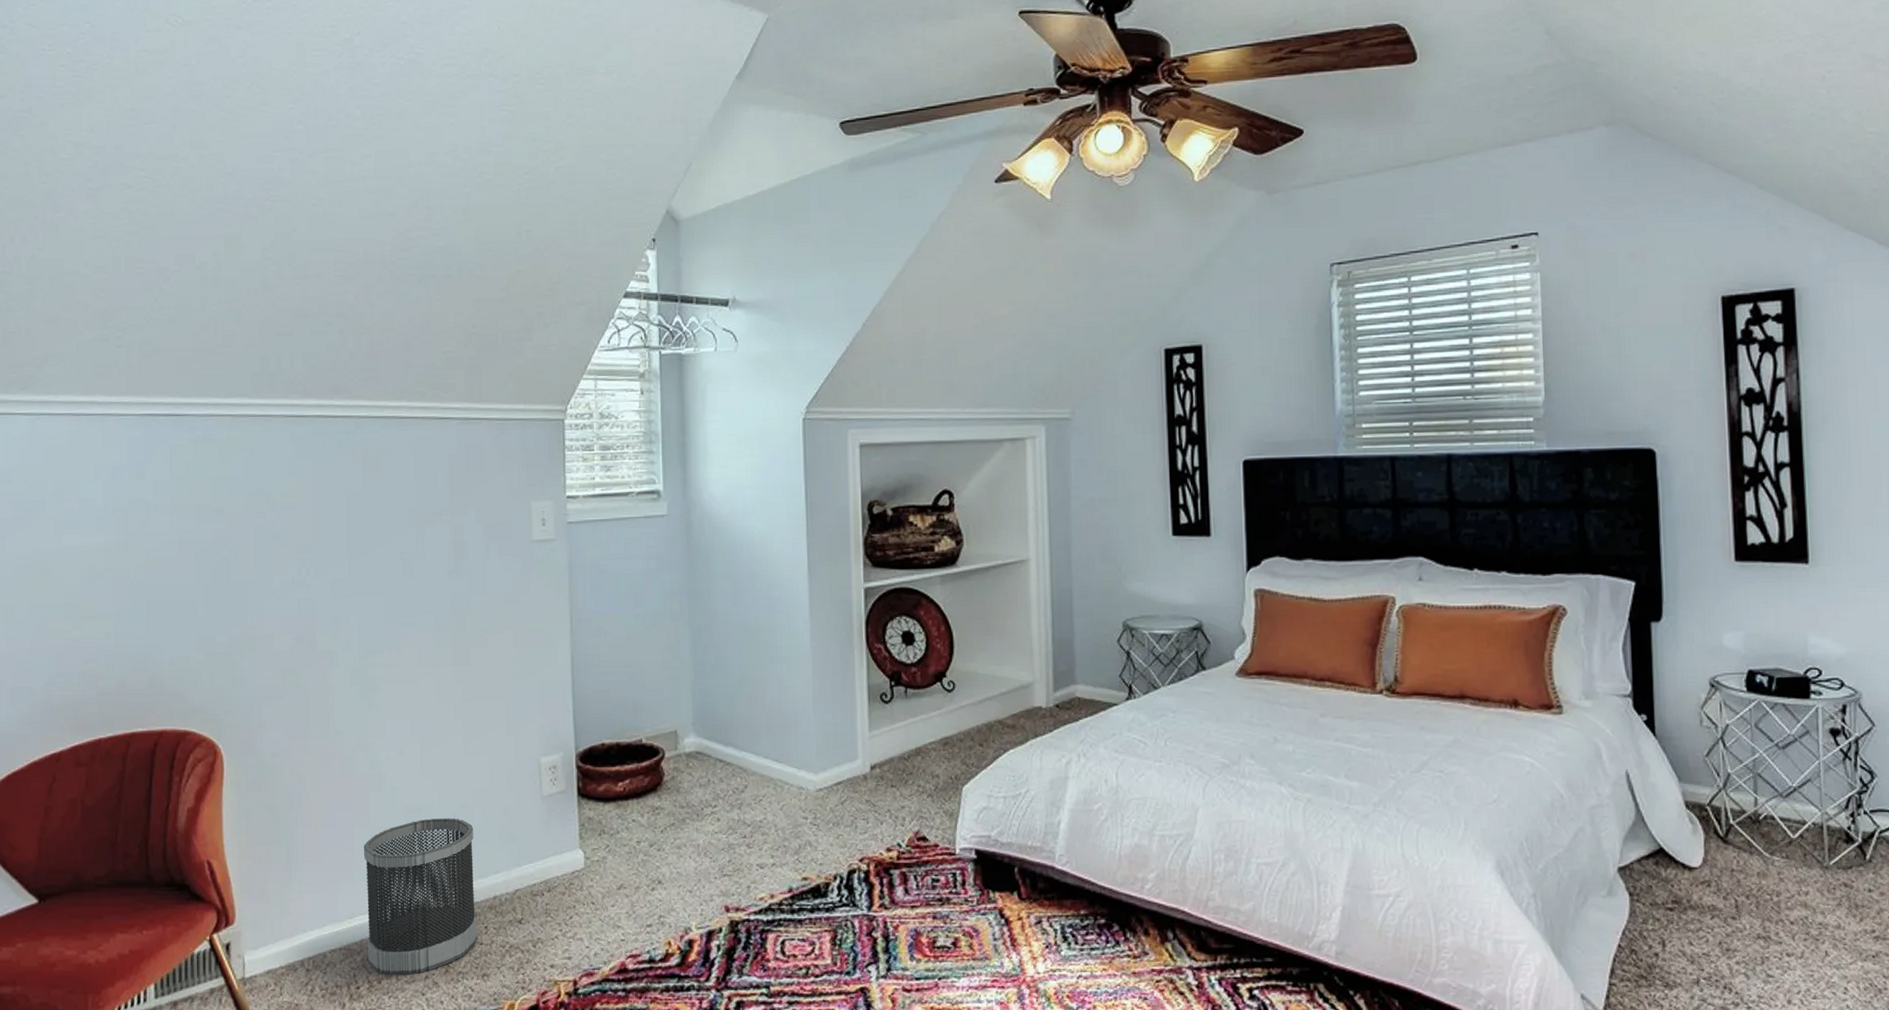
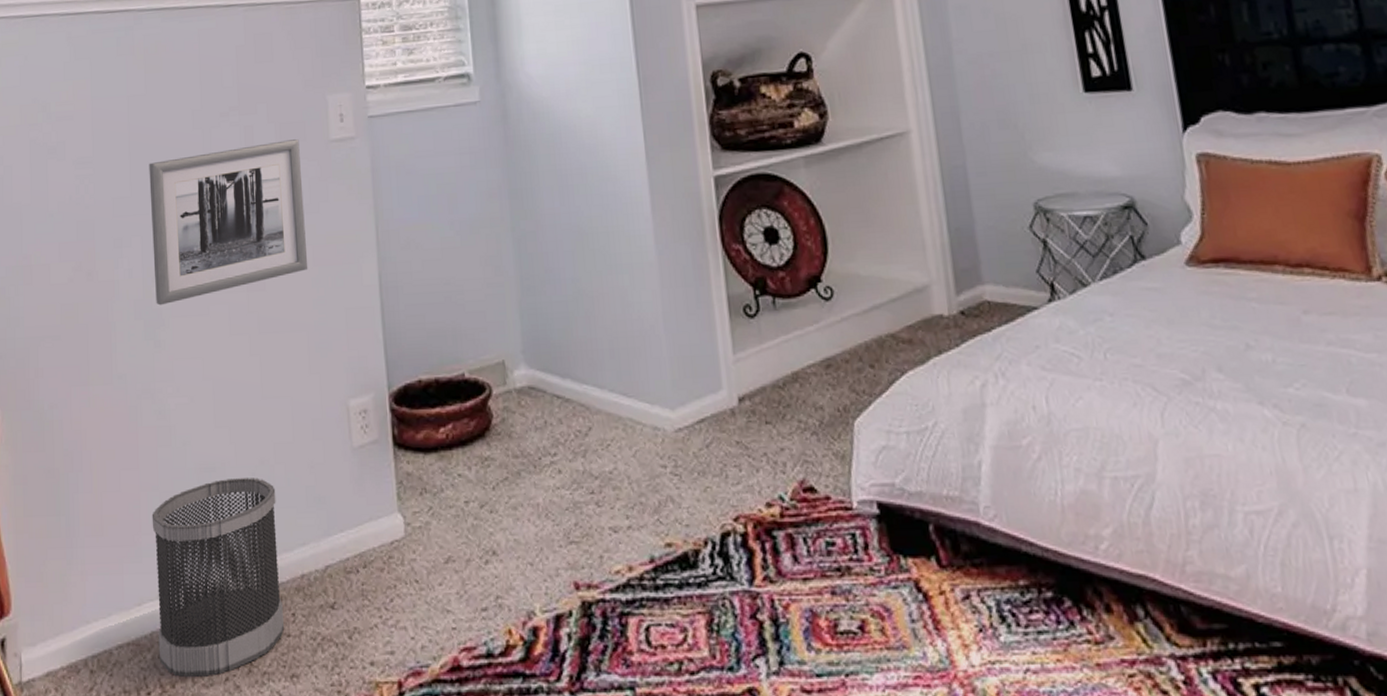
wall art: none [366,538,509,674] -> present [149,139,308,306]

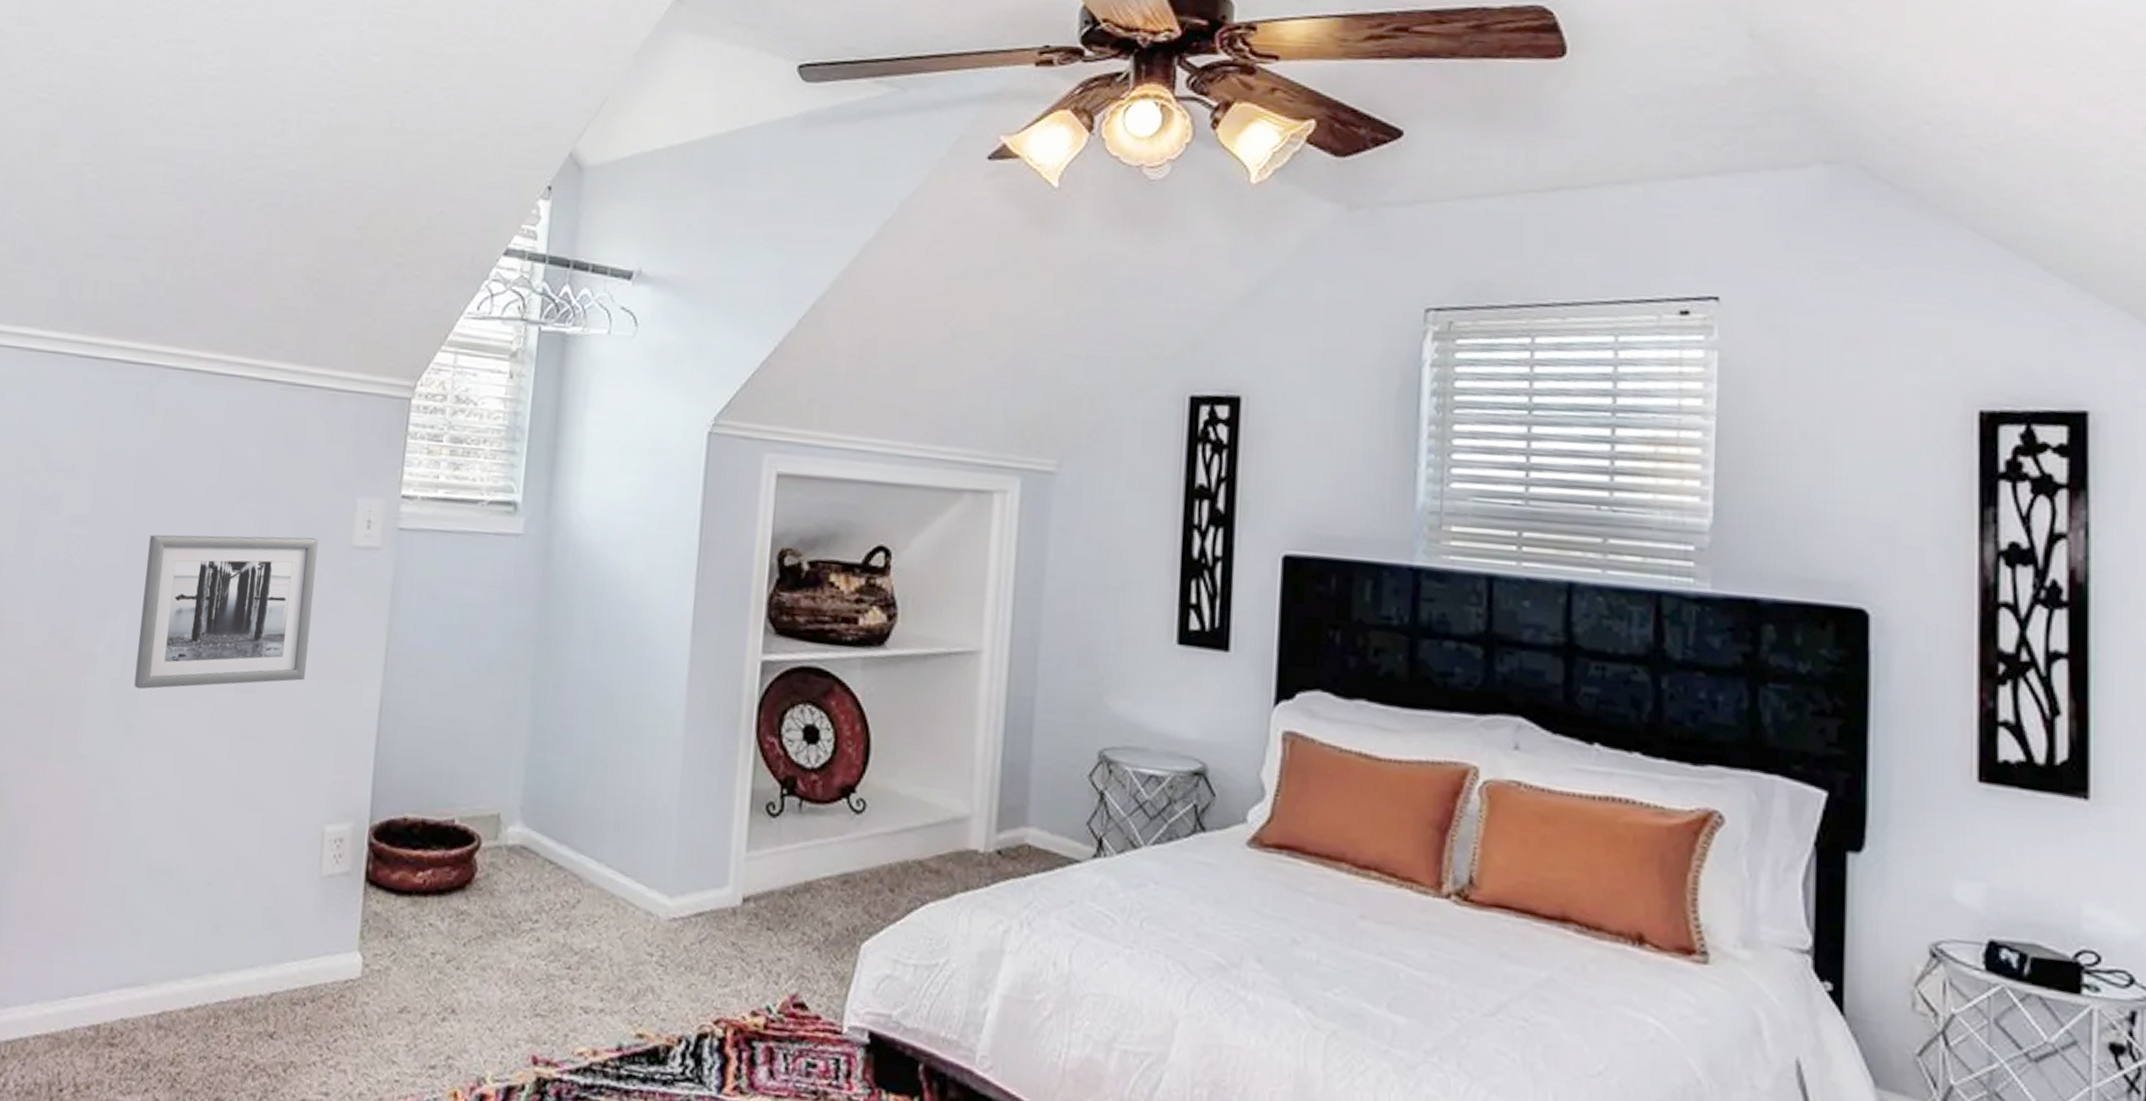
wastebasket: present [151,477,285,678] -> none [77,883,231,1085]

